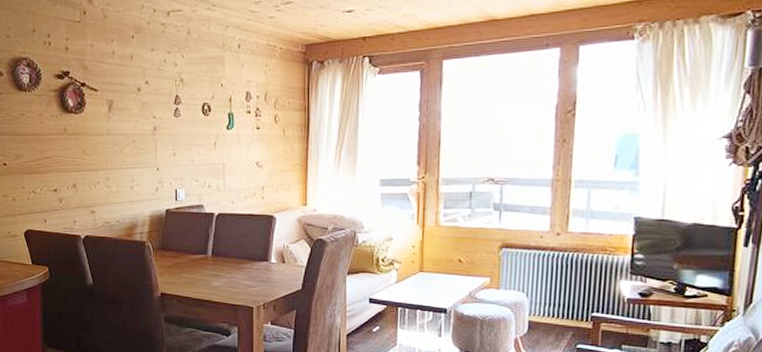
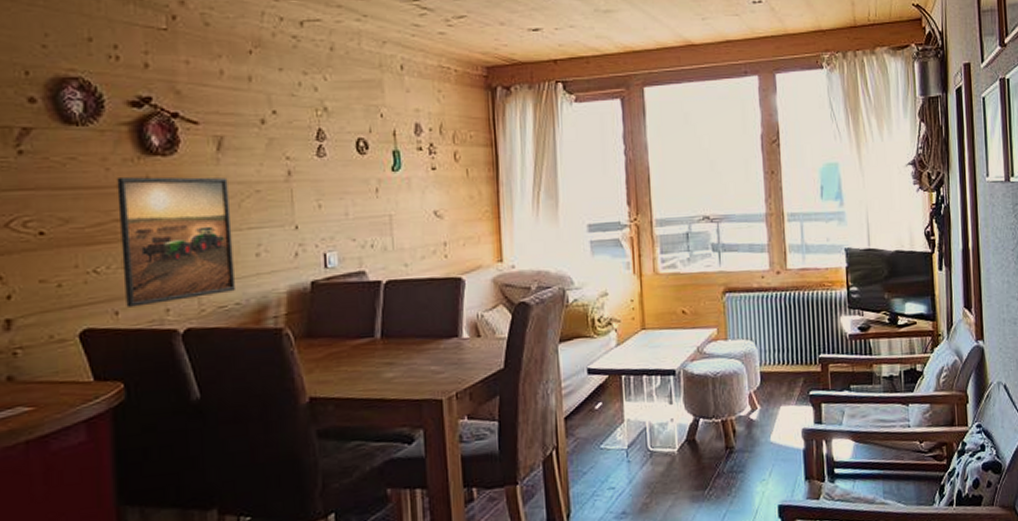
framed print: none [47,128,117,218] -> present [117,176,237,307]

